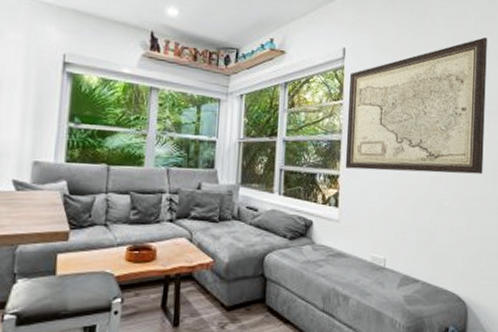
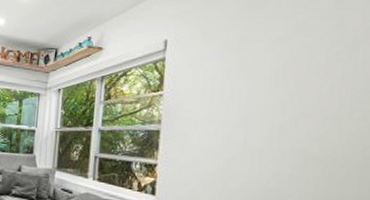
wall art: present [345,37,487,174] -> none [163,15,355,170]

